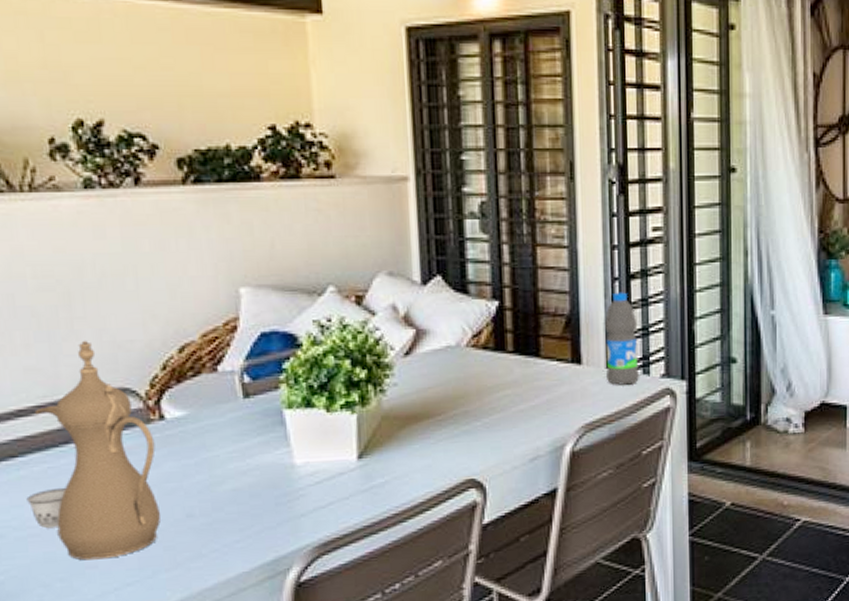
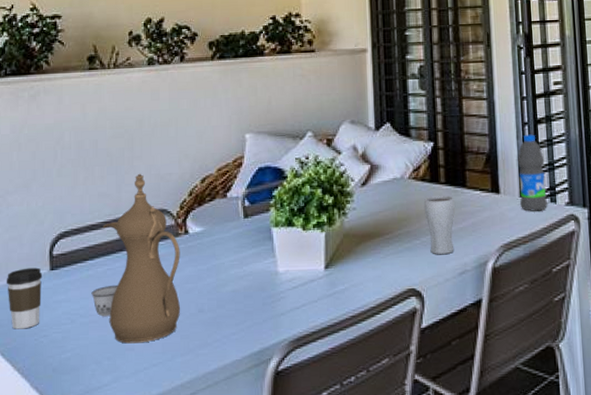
drinking glass: none [486,367,526,439] -> present [423,196,455,255]

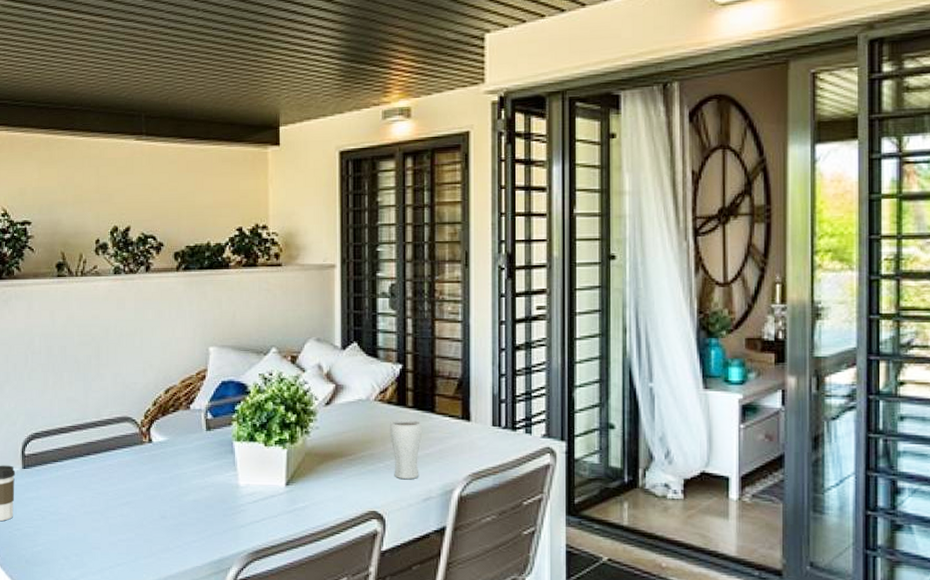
teapot: present [91,173,181,344] -> none [60,381,144,543]
water bottle: present [518,134,547,211] -> none [492,361,522,442]

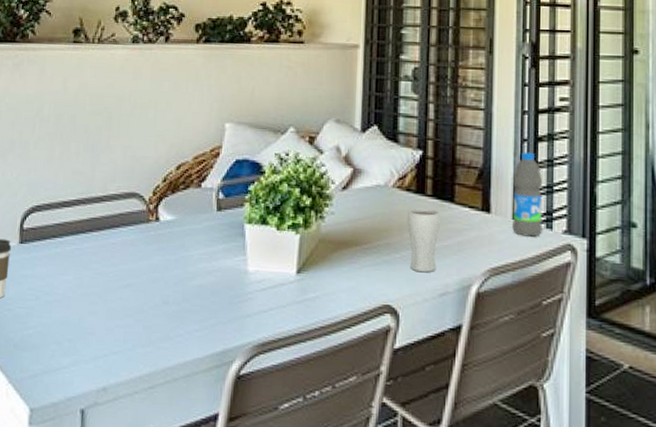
water bottle: none [492,361,522,442] -> present [512,152,543,237]

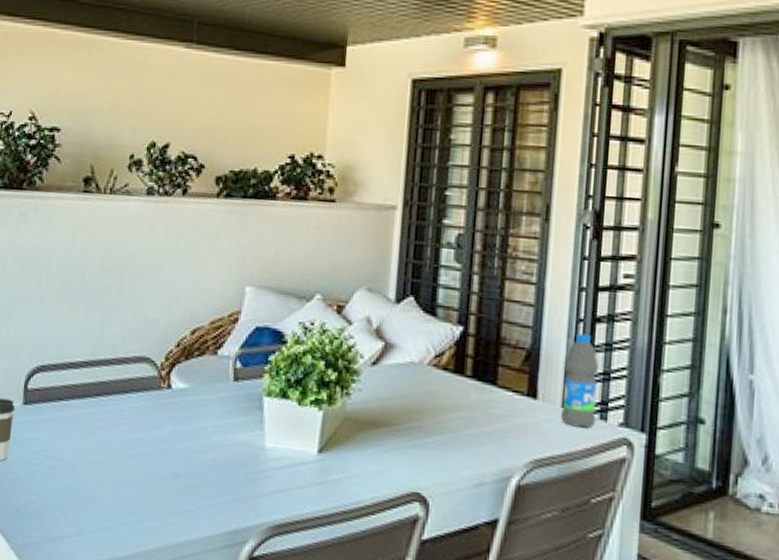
drinking glass: present [406,208,440,273] -> none [442,389,480,460]

